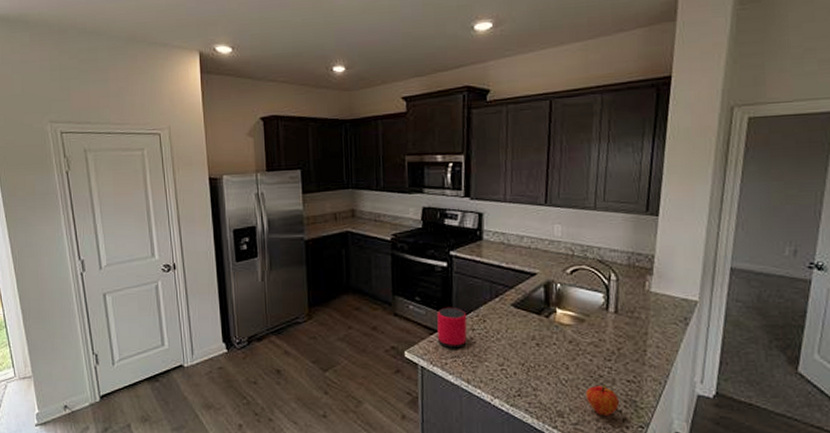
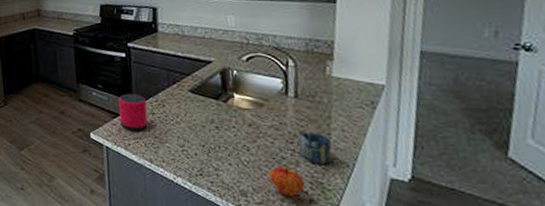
cup: none [616,349,646,383] -> present [299,132,332,165]

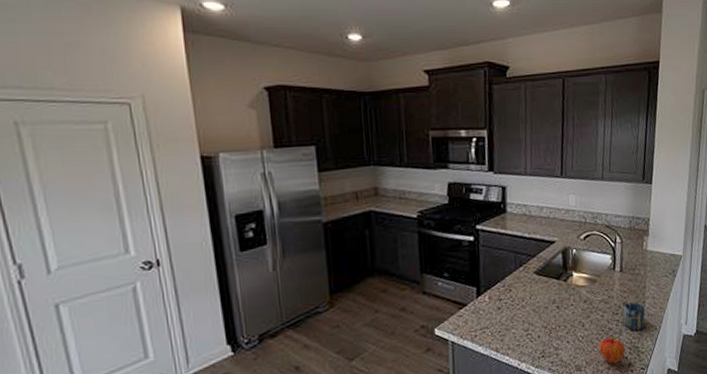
speaker: present [118,93,148,131] -> none [465,280,495,321]

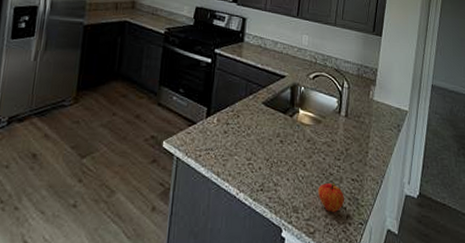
cup: present [622,302,645,331] -> none [344,150,367,182]

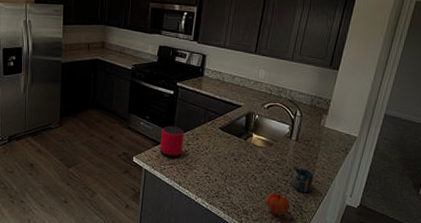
speaker: none [195,100,224,142] -> present [160,125,185,158]
cup: none [344,150,367,182] -> present [291,168,314,194]

